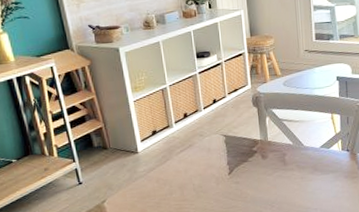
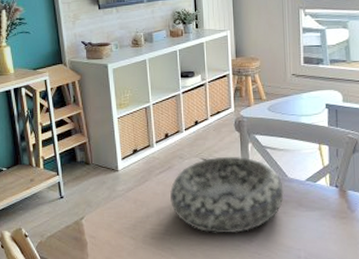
decorative bowl: none [192,129,301,203] -> present [170,156,284,234]

